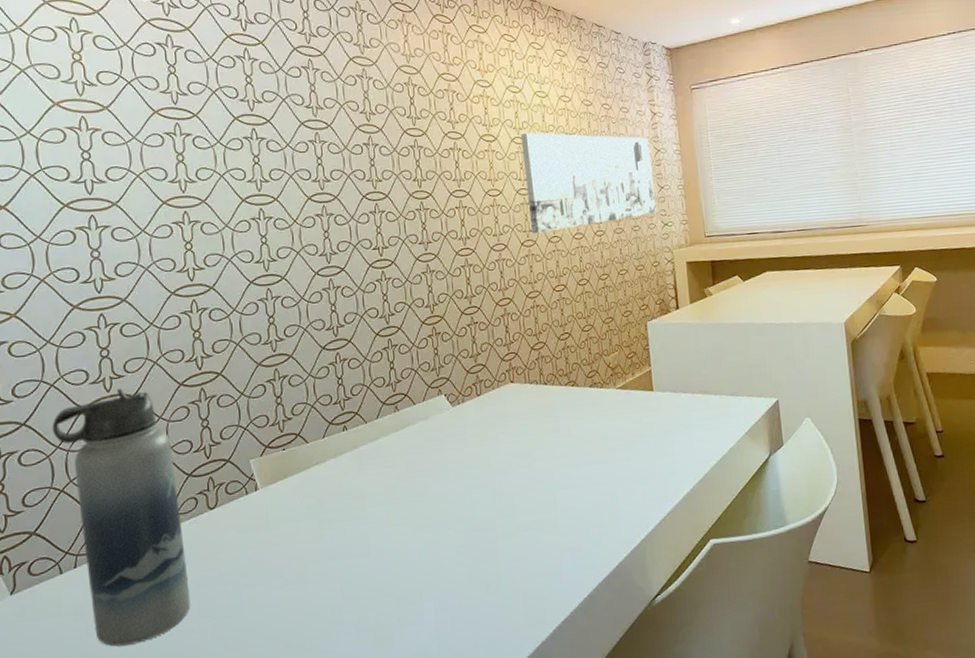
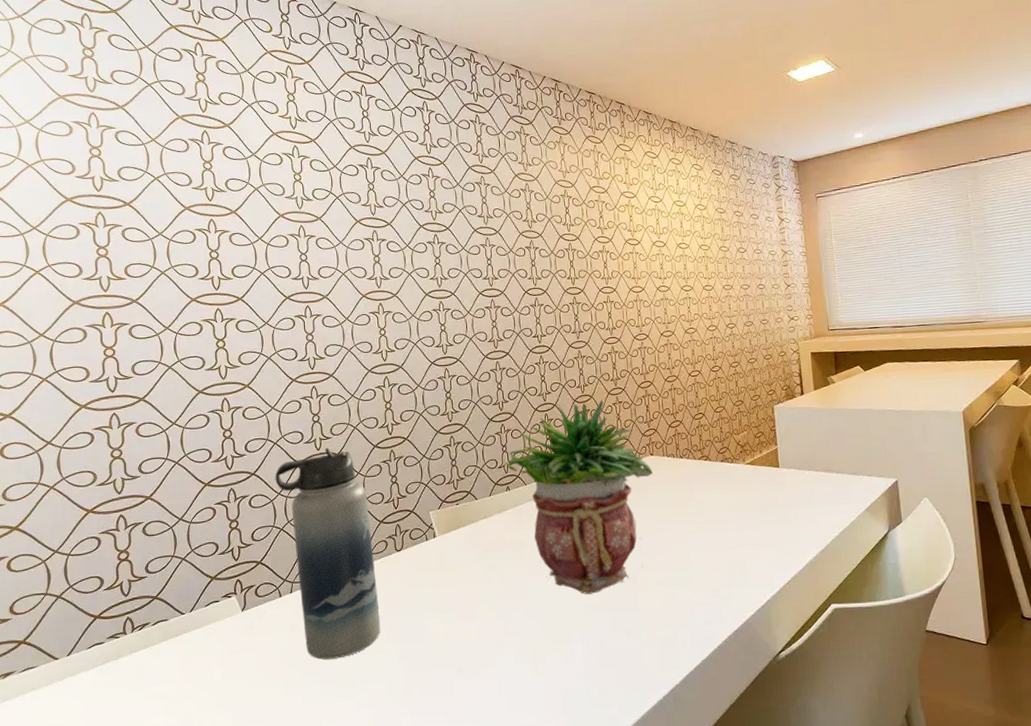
potted plant: none [340,320,514,547] -> present [504,399,653,595]
wall art: present [520,133,657,234] -> none [661,237,784,326]

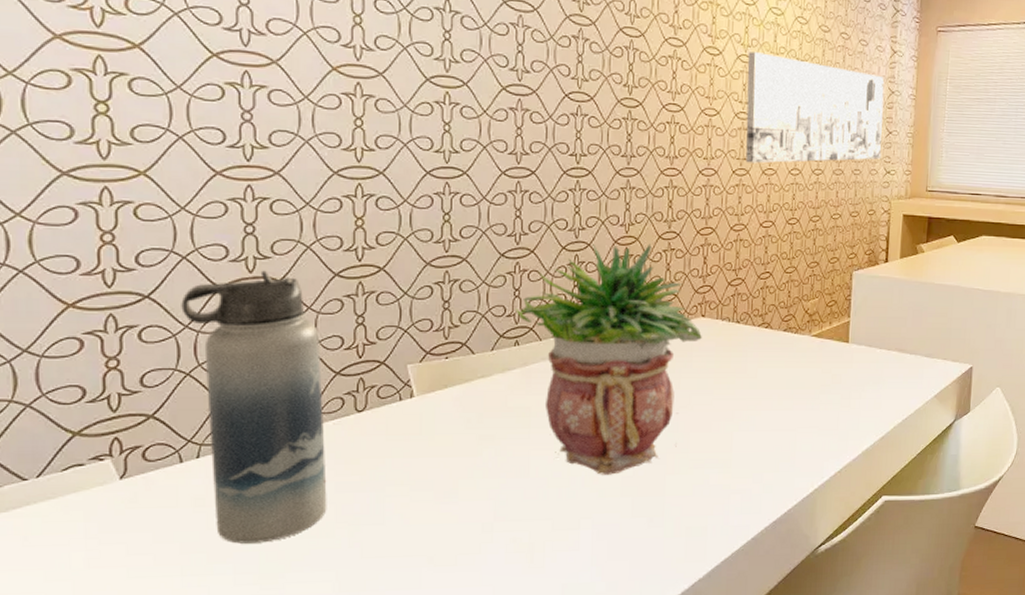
wall art: none [661,237,784,326] -> present [746,52,885,164]

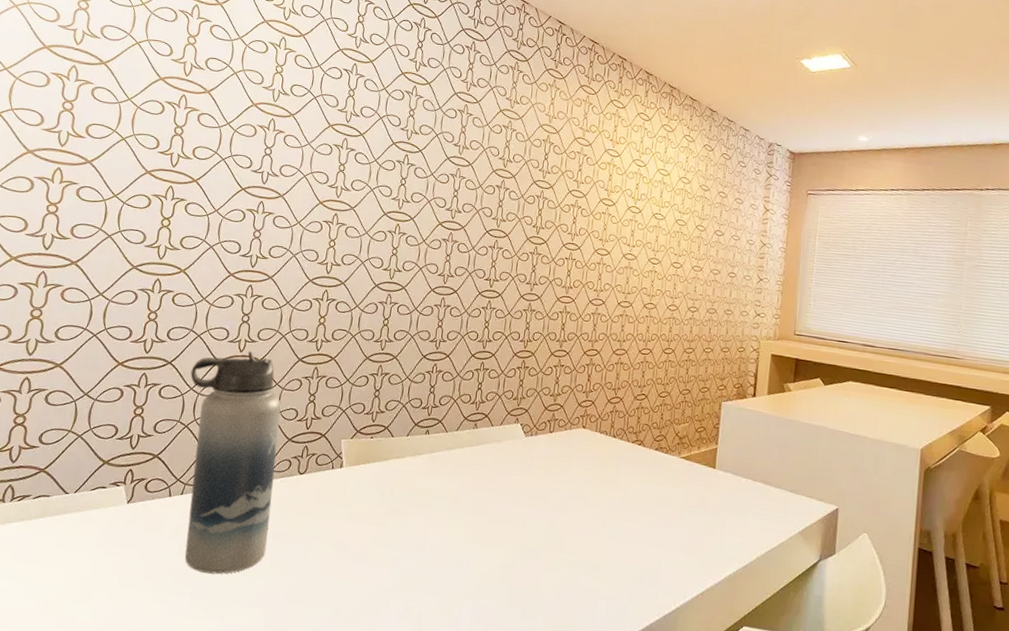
potted plant: present [515,244,702,475] -> none [429,355,582,562]
wall art: present [746,52,885,164] -> none [630,204,757,303]

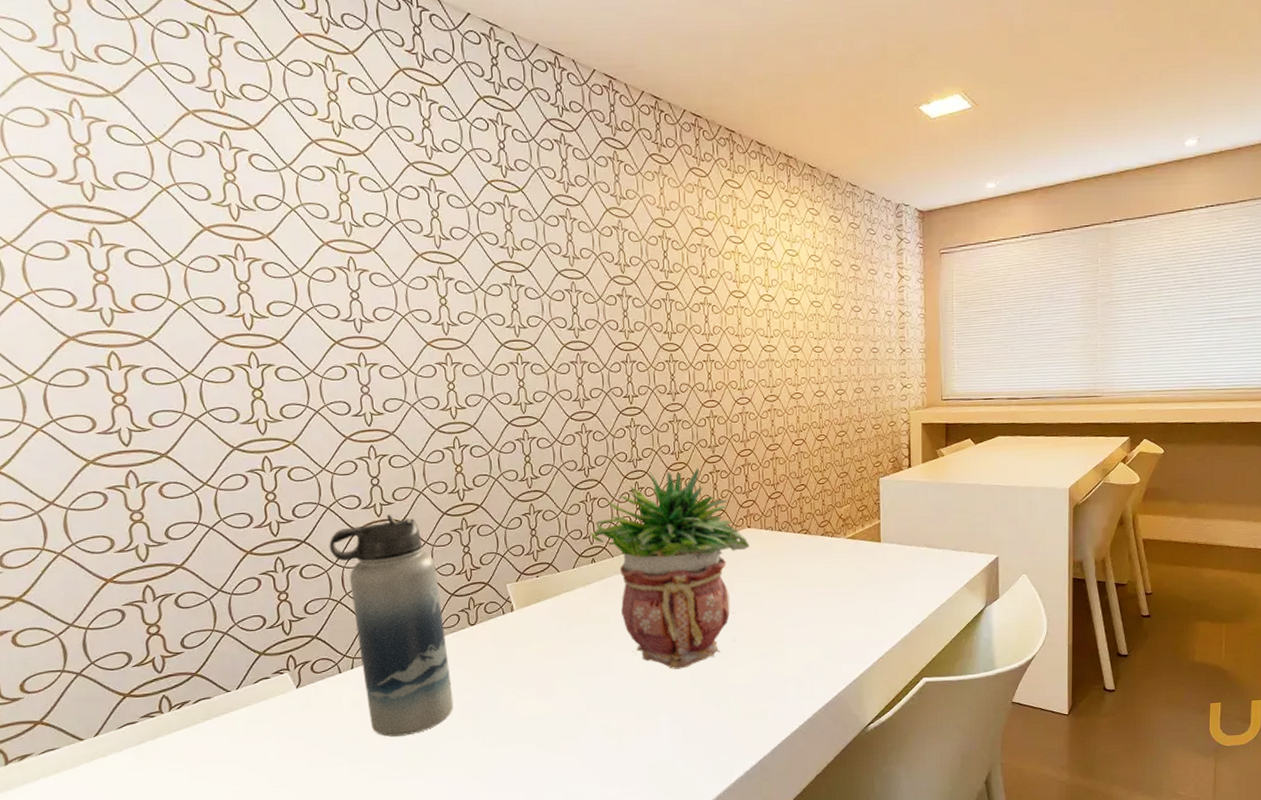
potted plant: none [429,355,582,562] -> present [589,467,749,669]

